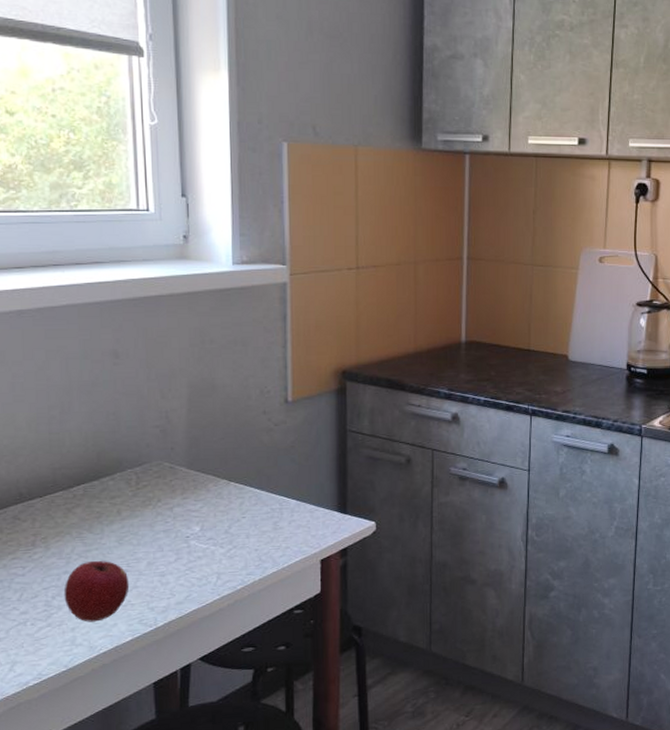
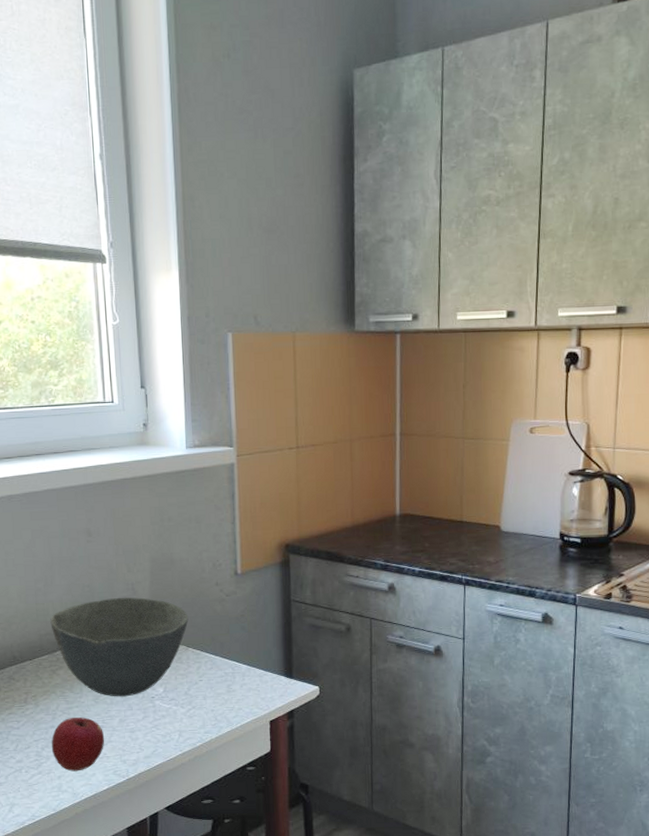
bowl: none [66,427,231,538] -> present [50,597,189,697]

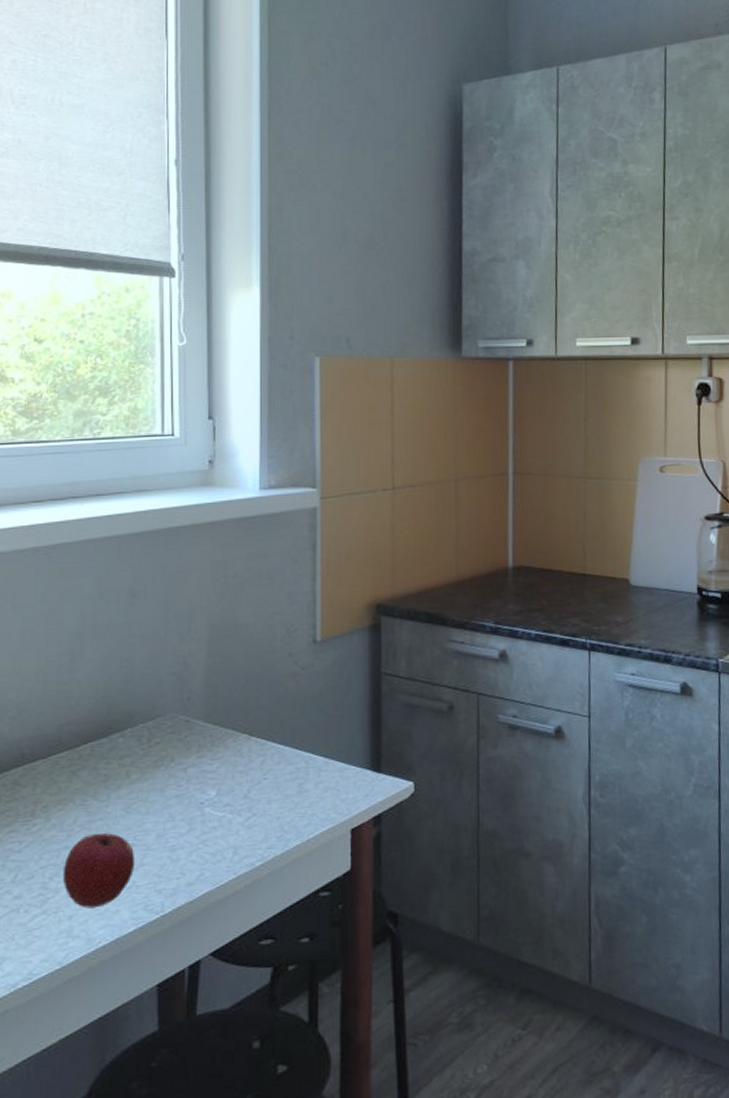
bowl: present [50,597,189,697] -> none [74,673,253,805]

